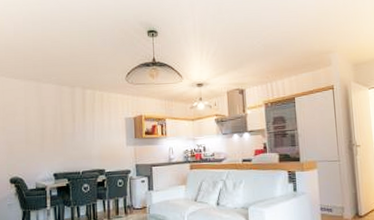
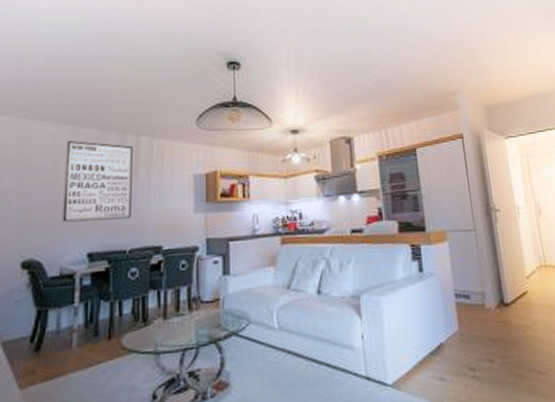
wall art: none [33,93,82,152] -> present [62,141,133,222]

